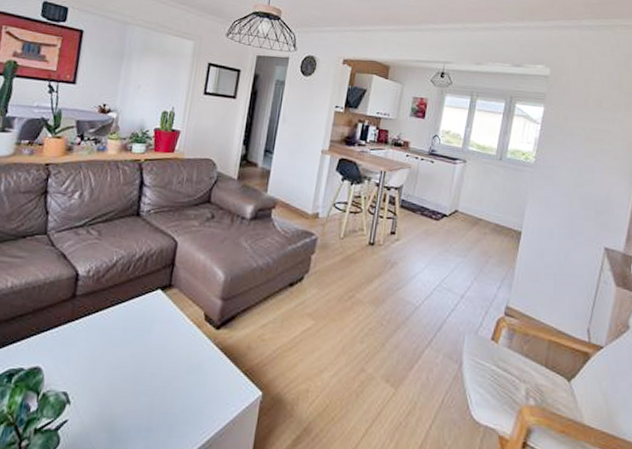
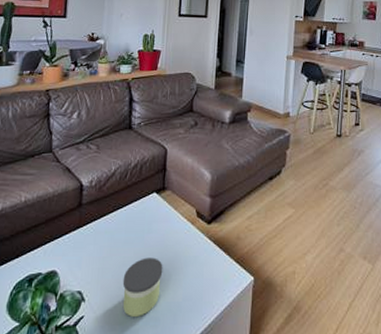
candle: none [112,361,162,426] -> present [122,257,163,317]

